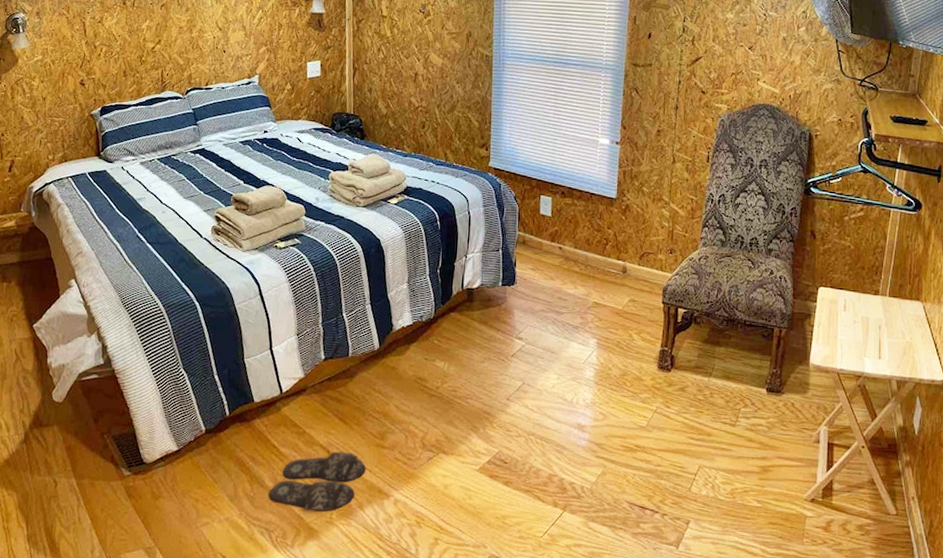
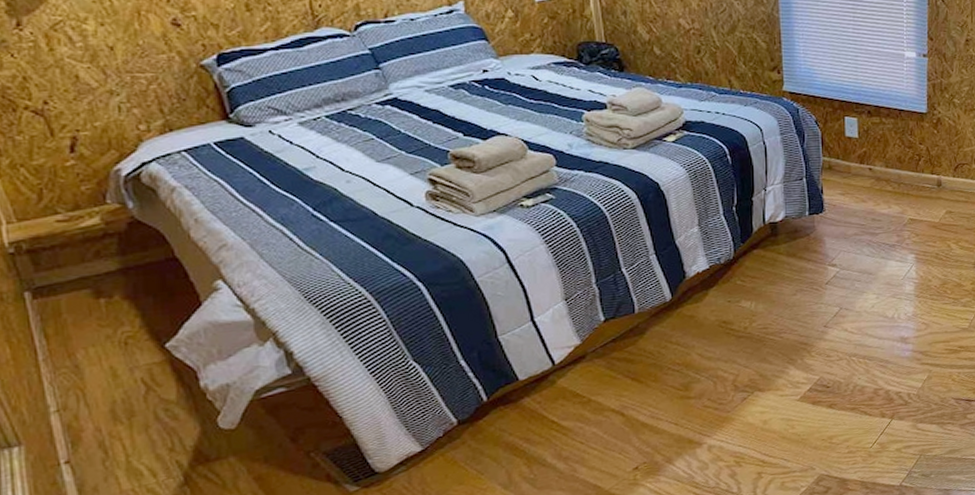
slippers: present [268,451,366,512] -> none [554,410,671,479]

